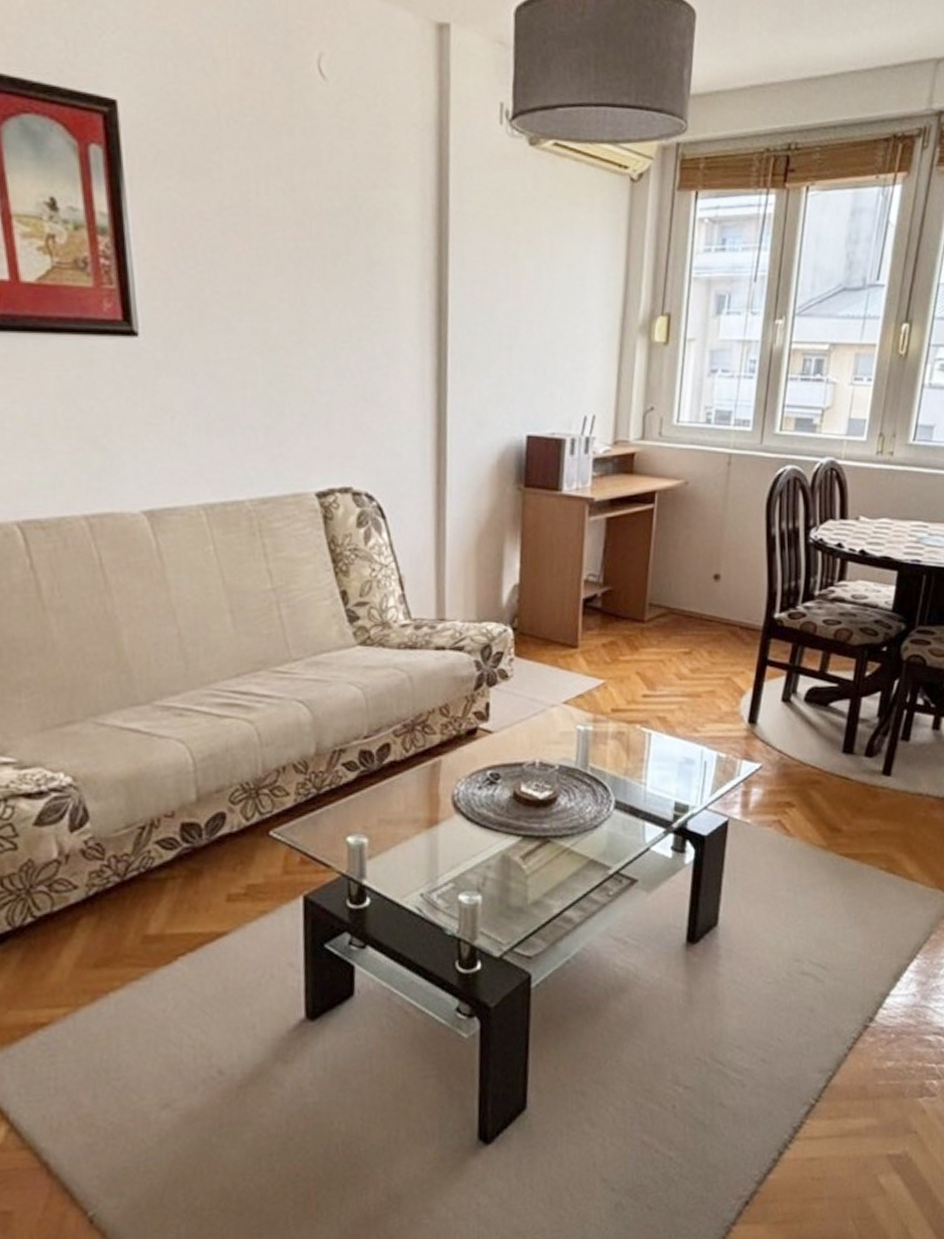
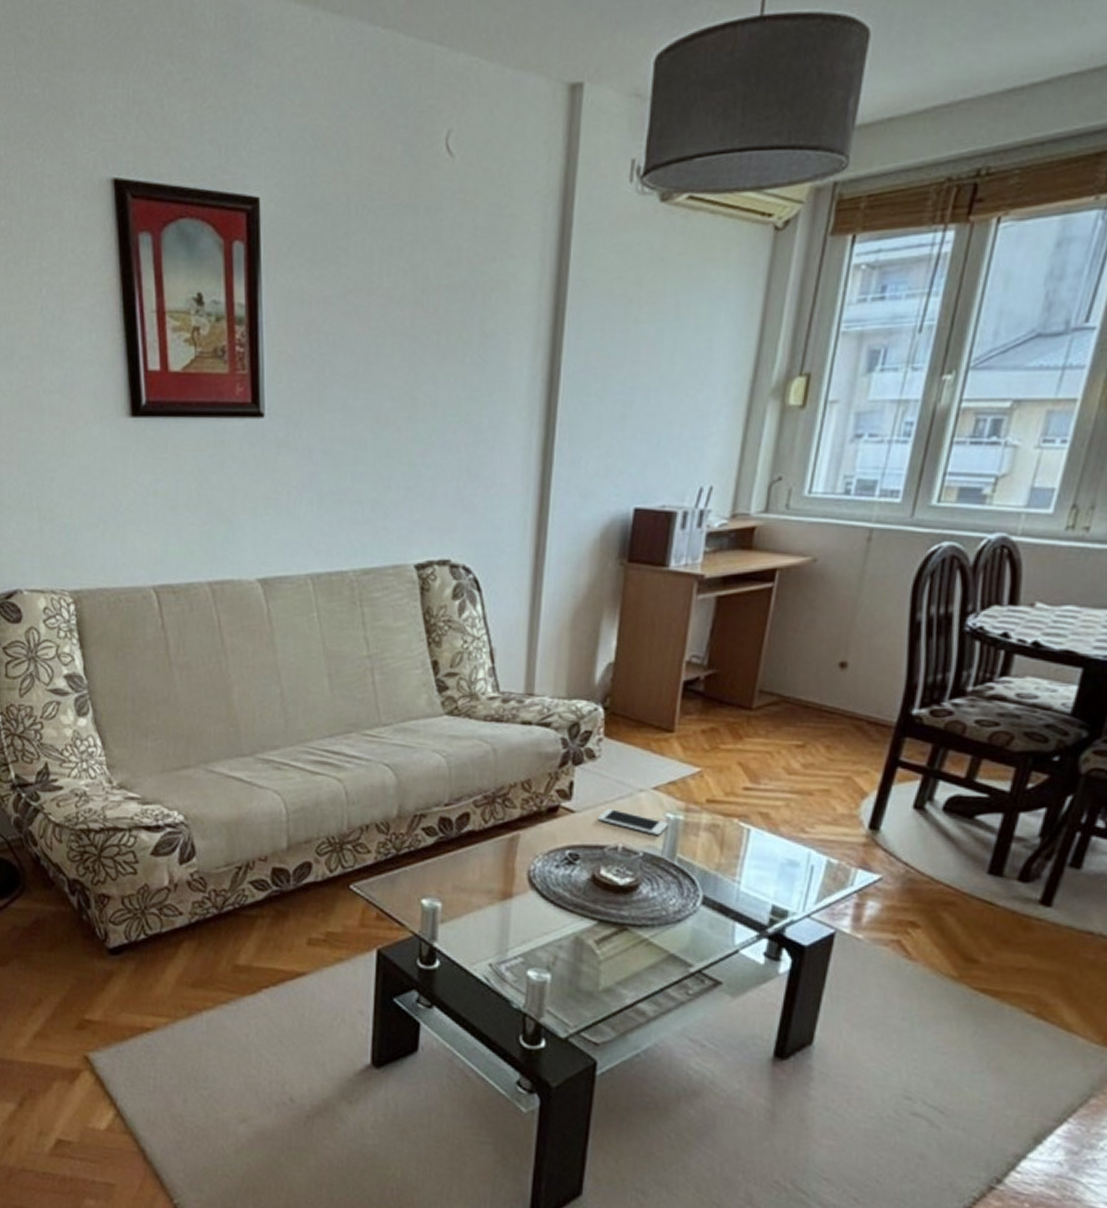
cell phone: none [515,725,580,748] -> present [598,808,669,836]

